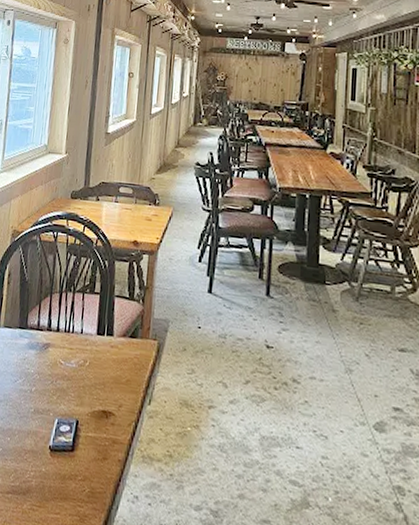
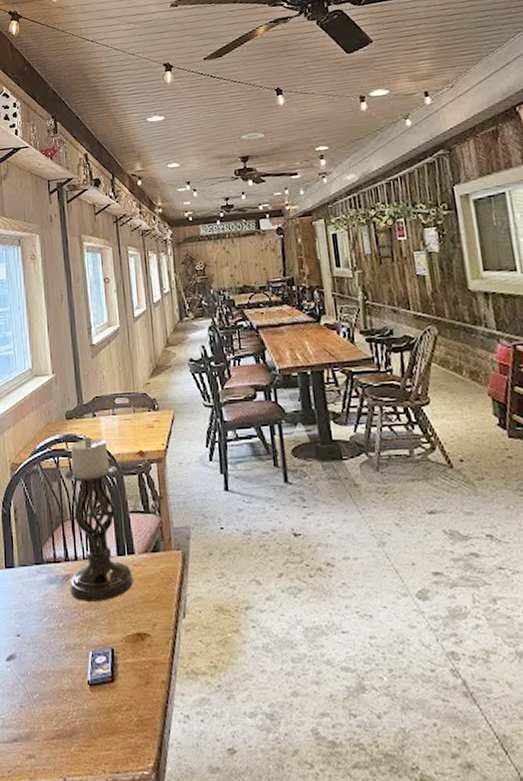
candle holder: none [47,218,112,375] -> present [65,437,133,601]

